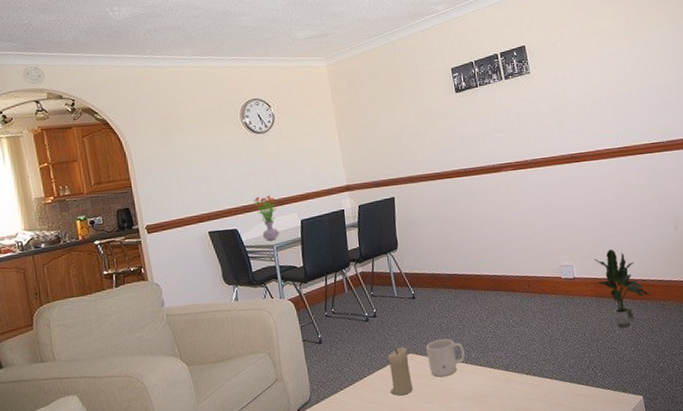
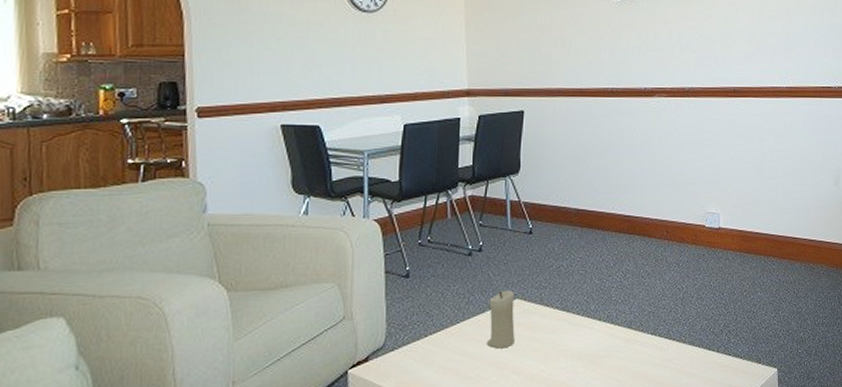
flower arrangement: present [253,195,280,241] -> none [346,89,375,145]
mug: present [425,338,466,377] -> none [537,285,584,330]
potted plant: present [593,249,651,328] -> none [743,199,801,290]

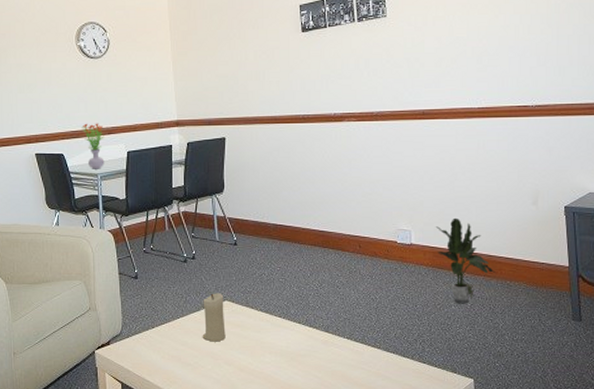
flower arrangement: none [346,89,375,145] -> present [82,123,105,169]
potted plant: none [743,199,801,290] -> present [435,217,497,304]

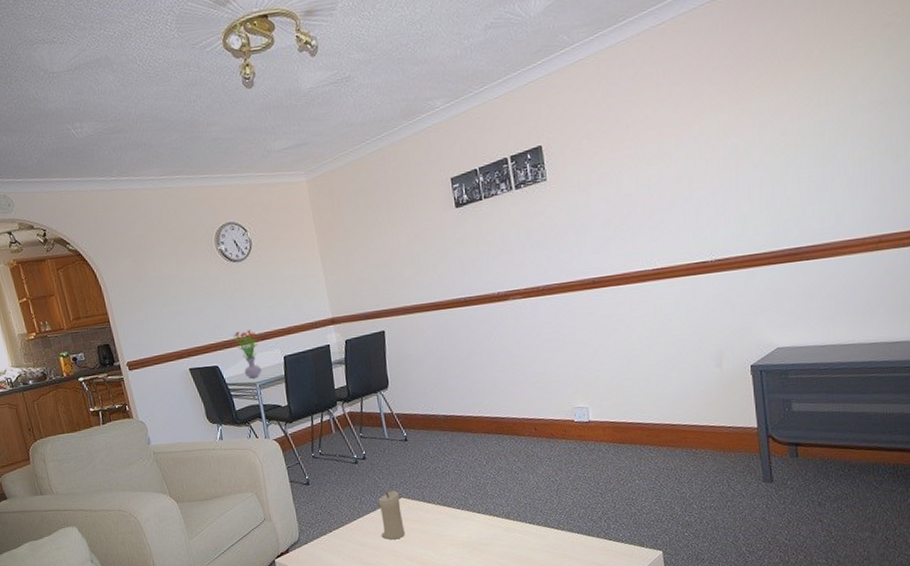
potted plant: present [435,217,497,304] -> none [613,389,681,478]

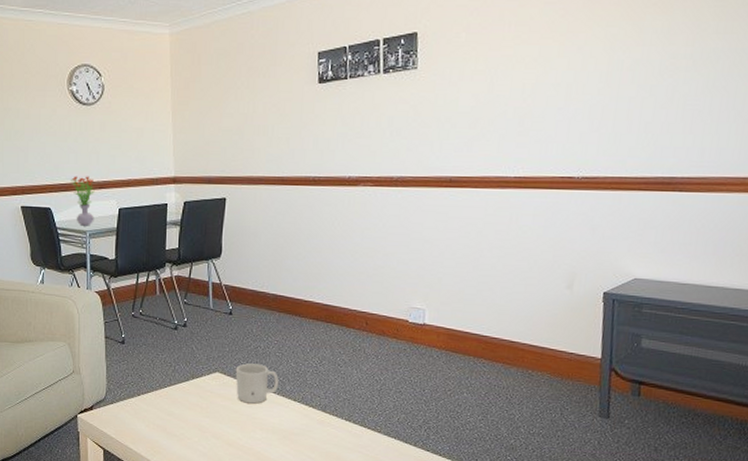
candle: present [378,490,405,540] -> none [190,363,215,414]
mug: none [418,483,462,523] -> present [235,363,280,404]

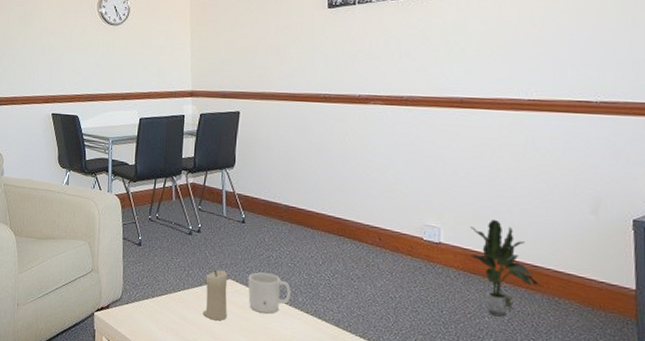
flower arrangement: present [71,176,95,226] -> none [97,87,118,134]
candle: none [190,363,215,414] -> present [202,269,228,321]
potted plant: none [453,298,518,392] -> present [469,219,542,317]

